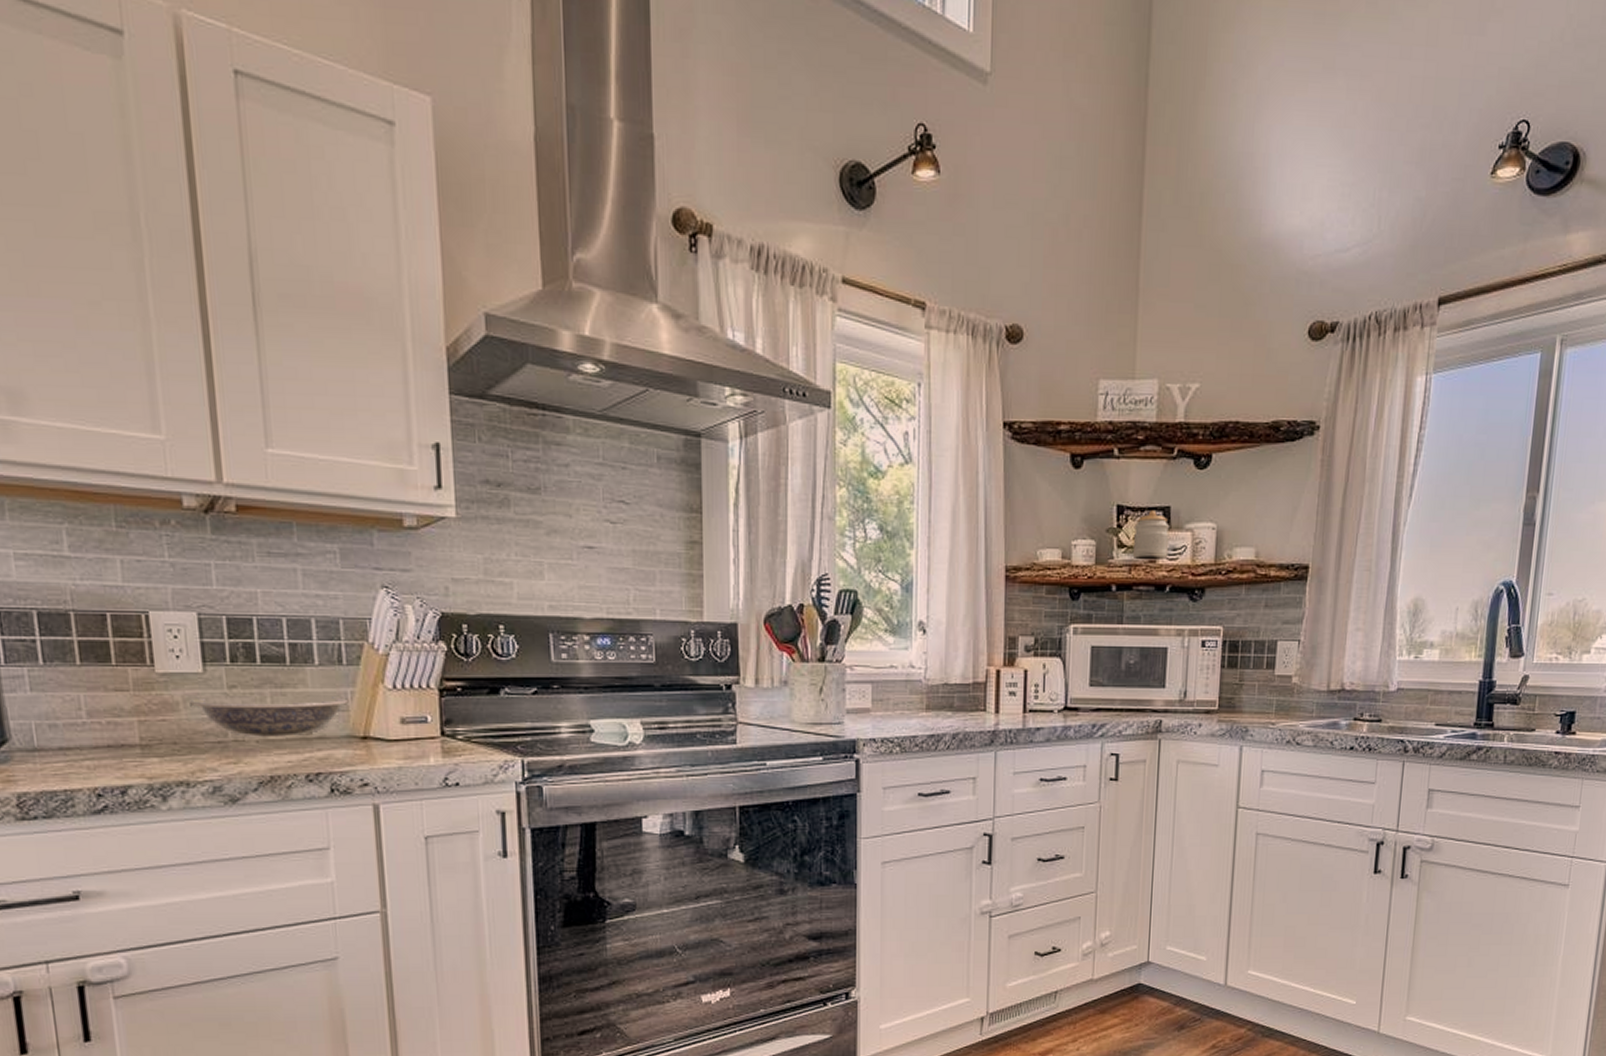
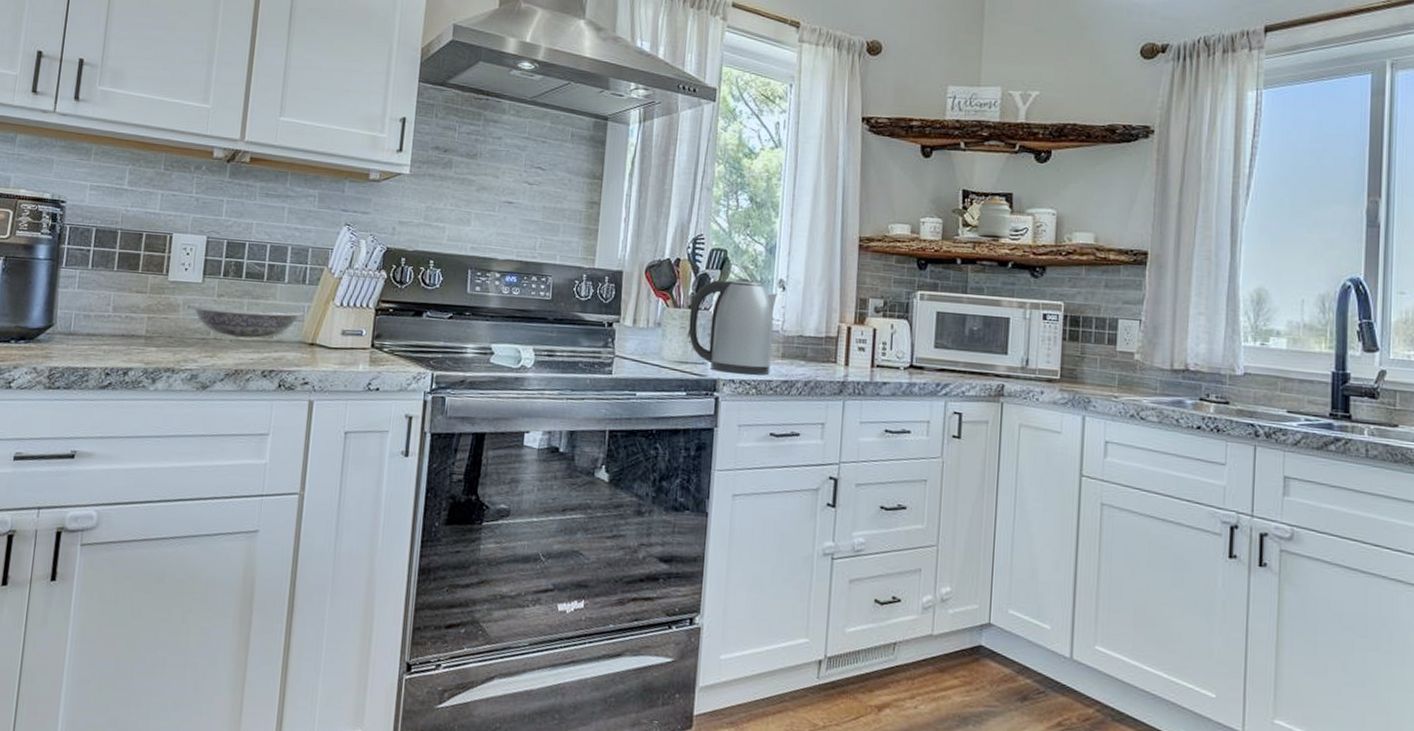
kettle: none [820,622,917,733] -> present [688,278,777,376]

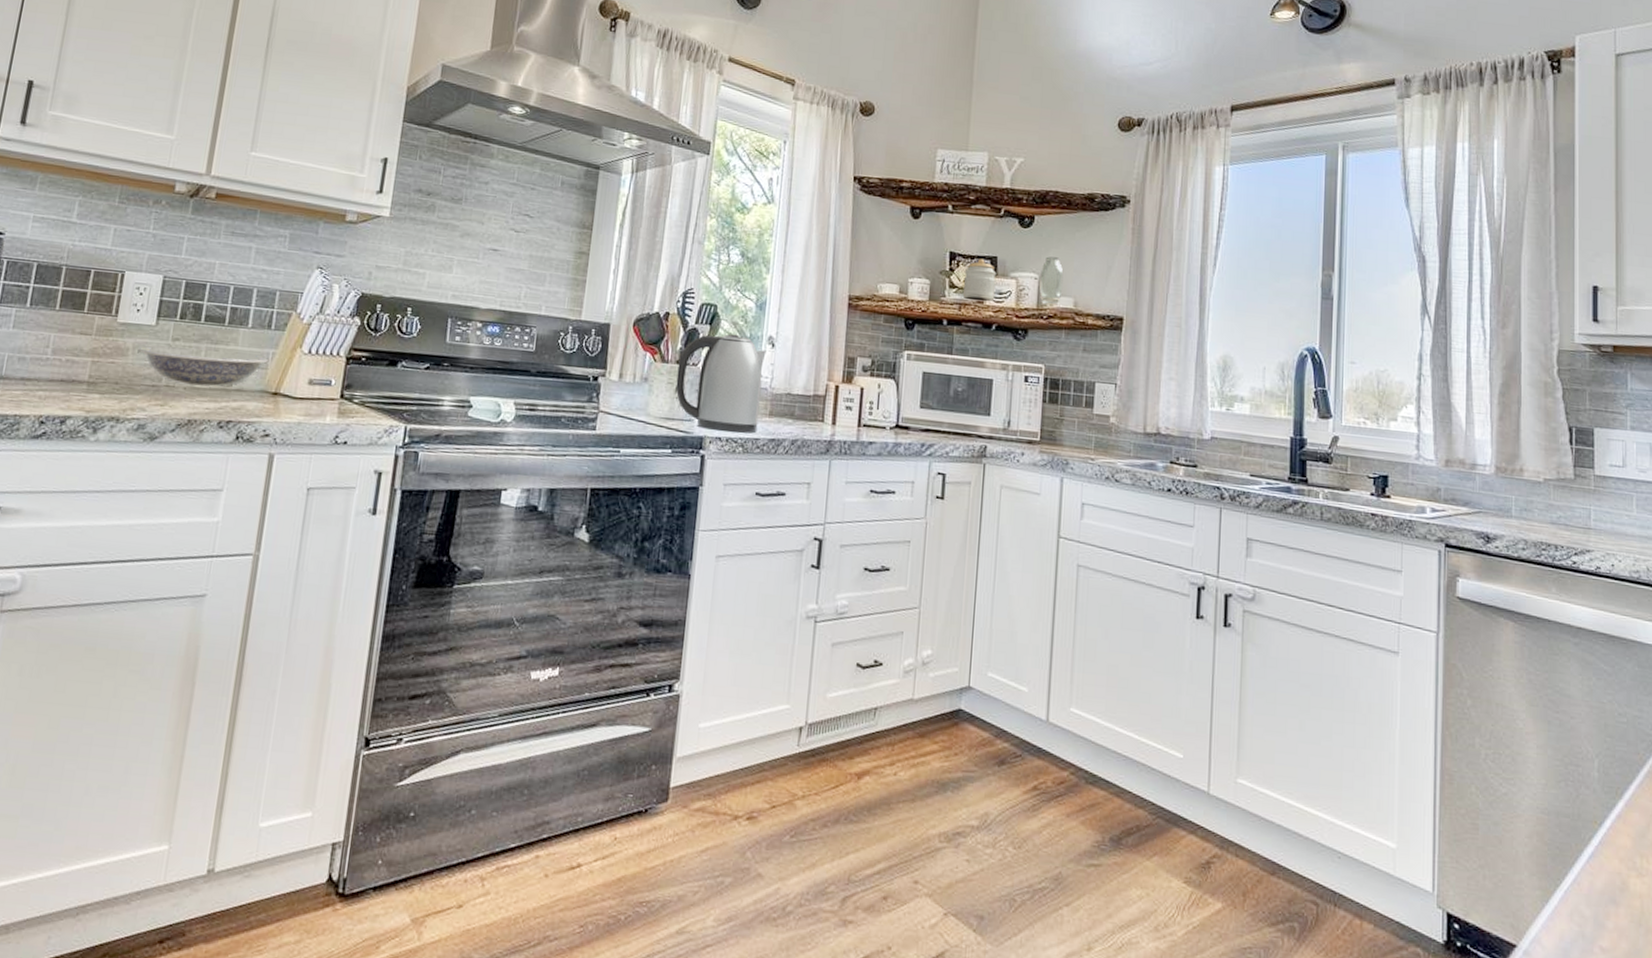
vase: none [1057,191,1083,242] -> present [1039,256,1064,306]

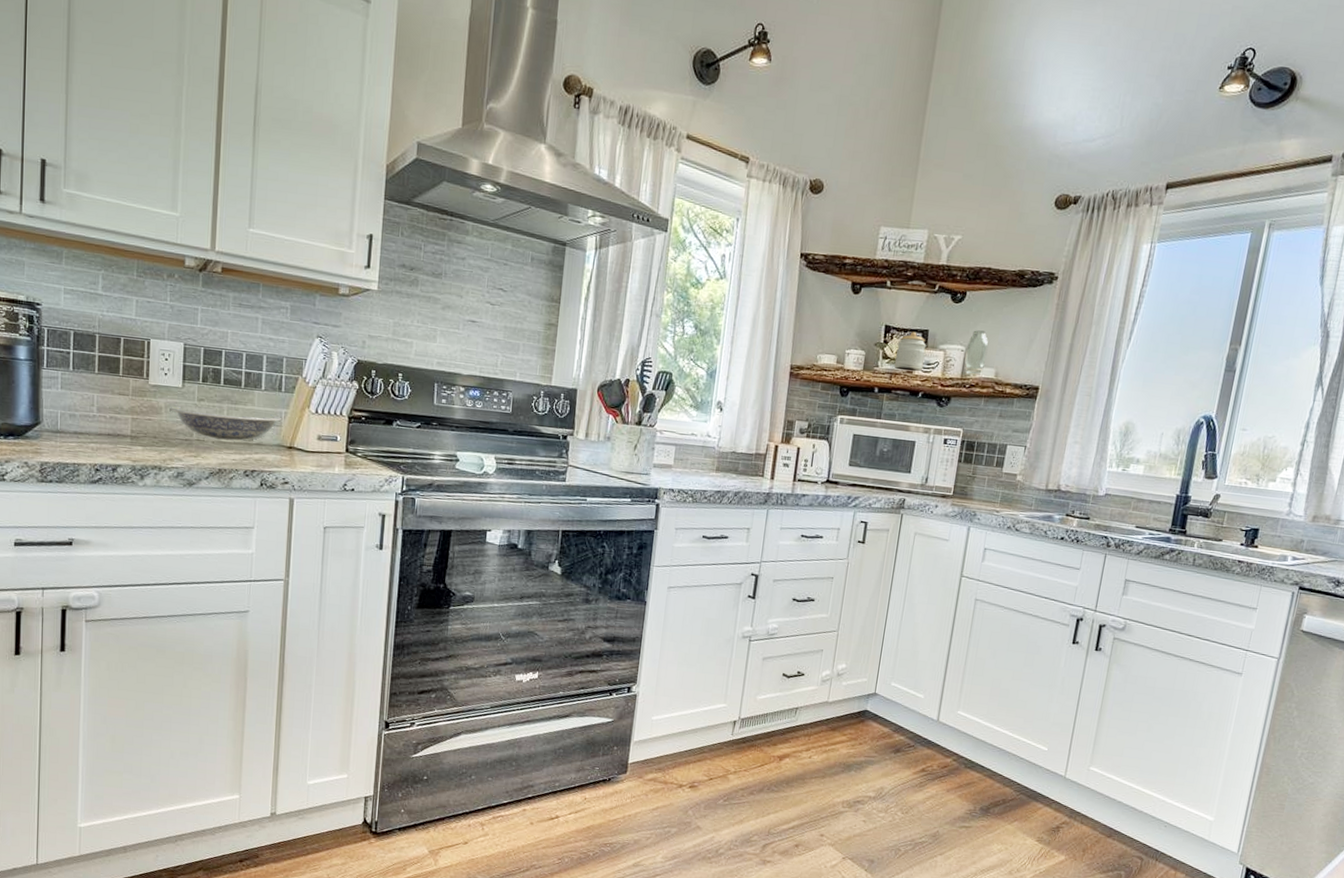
kettle: present [676,334,766,434] -> none [635,399,715,486]

